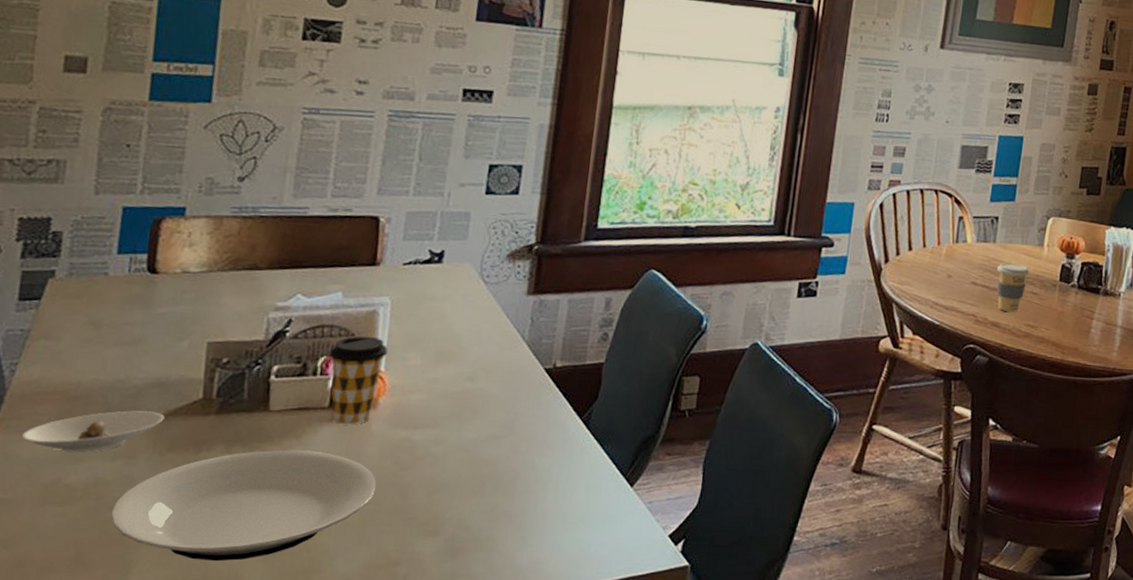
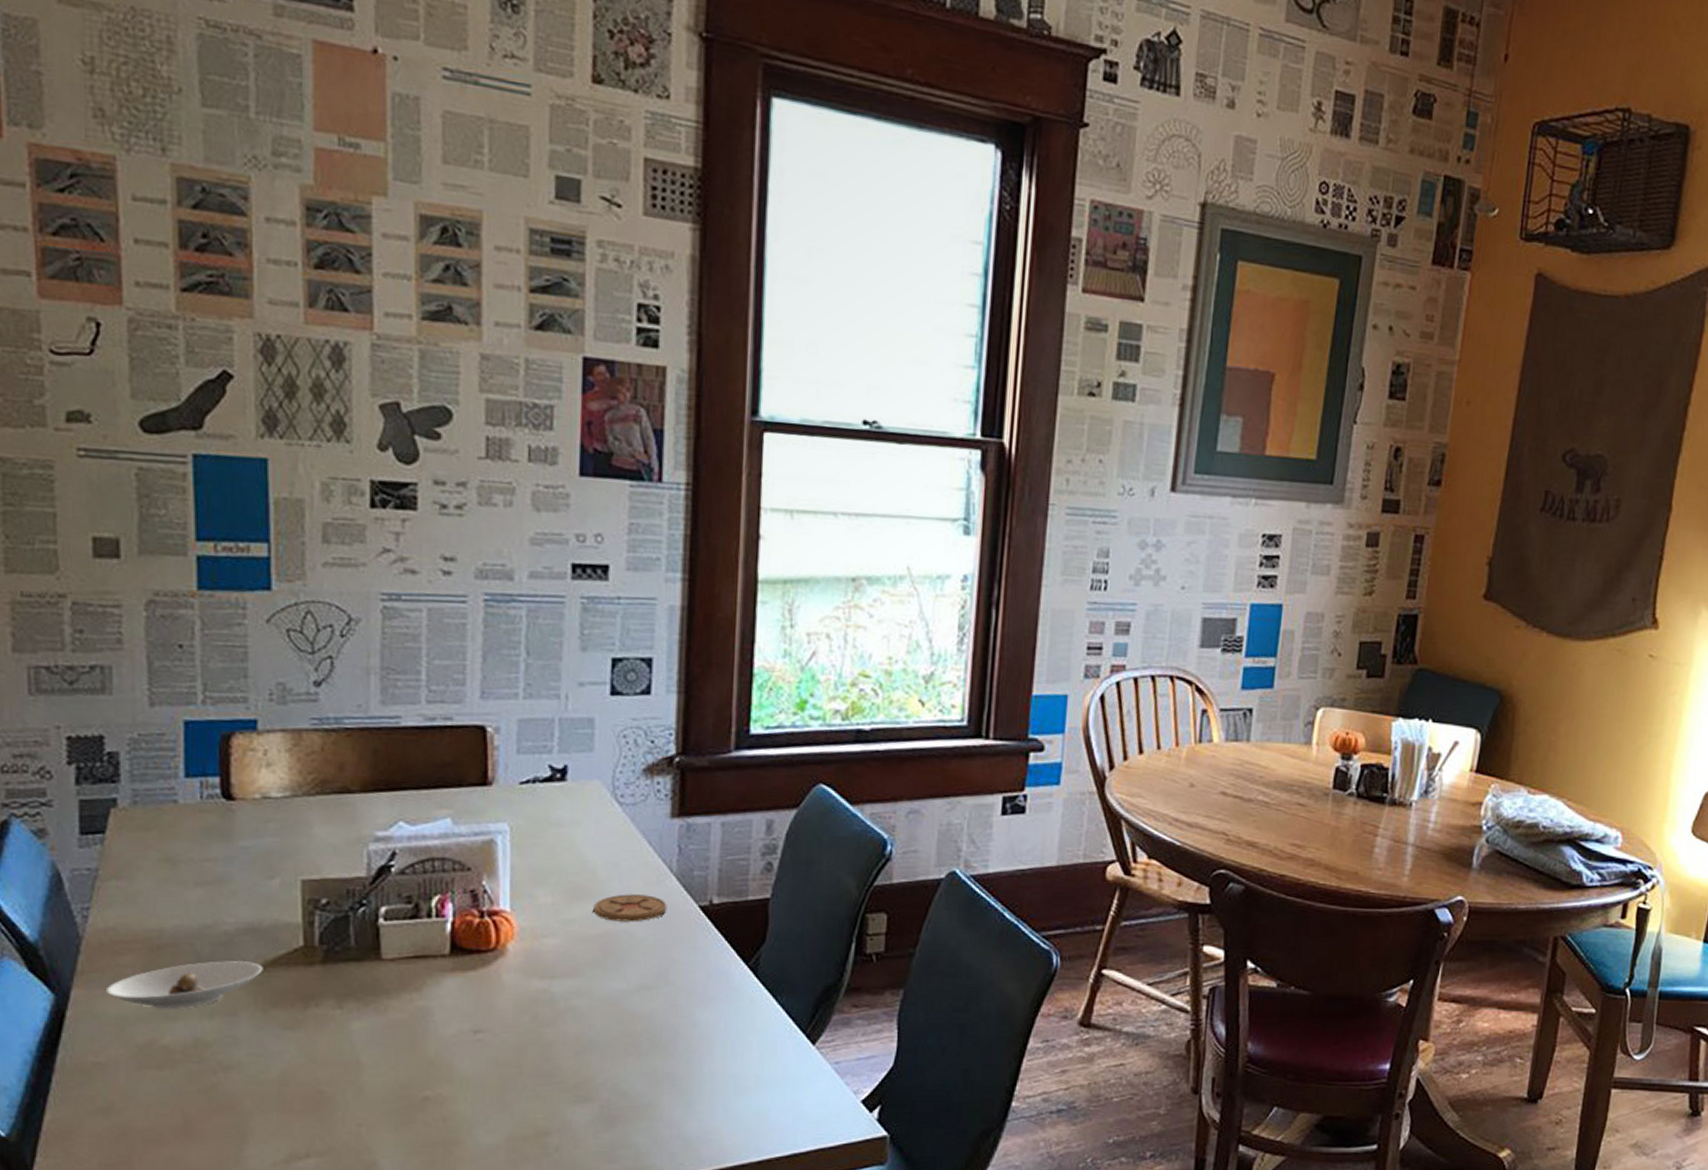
plate: present [111,449,377,562] -> none [217,1004,515,1132]
coffee cup: present [328,336,389,425] -> none [443,870,513,975]
coaster: none [455,357,518,382] -> present [593,894,667,922]
coffee cup: present [996,263,1030,312] -> none [1251,767,1295,828]

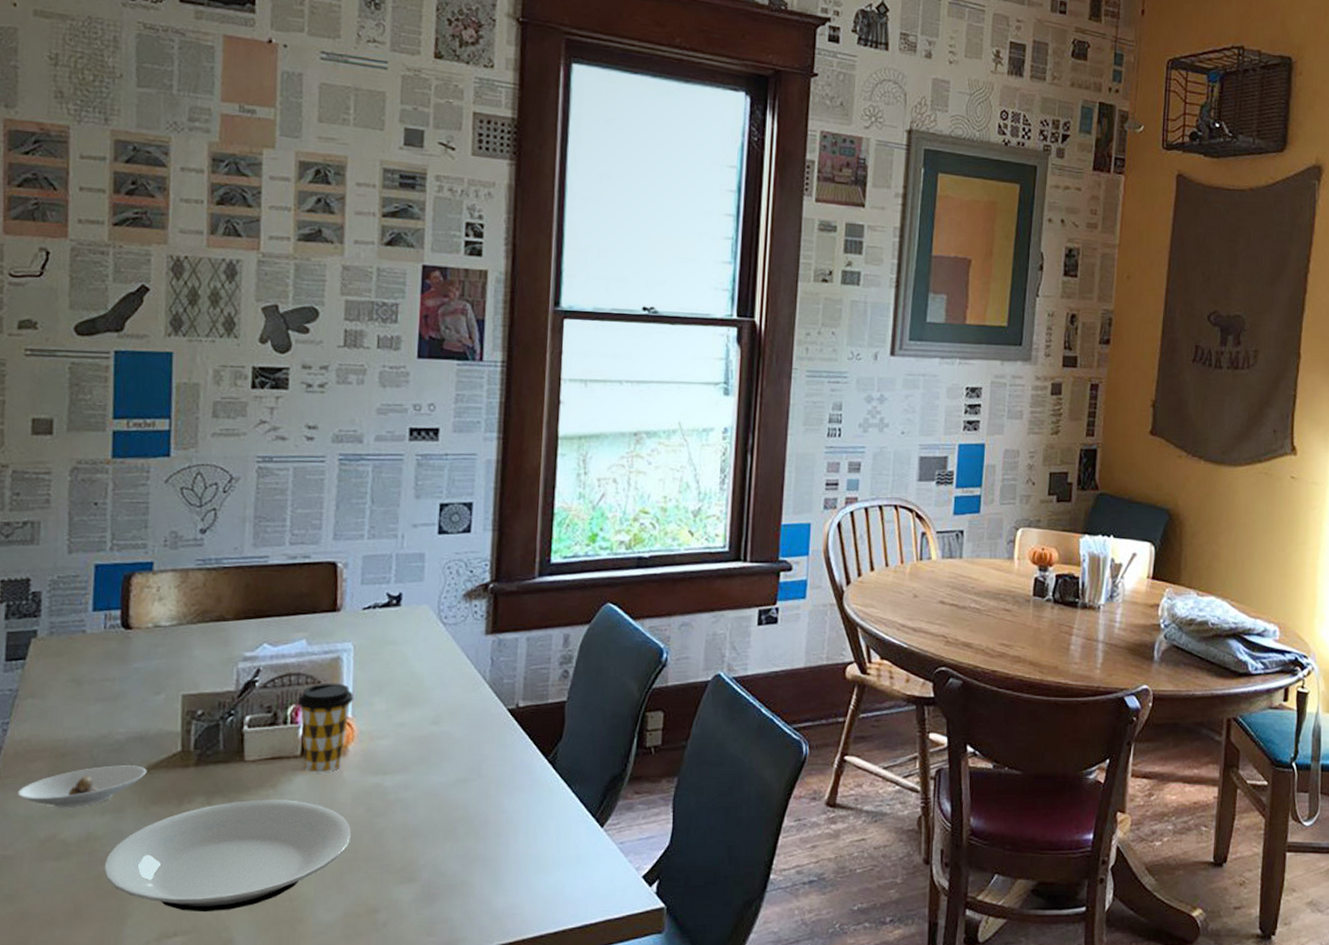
plate: none [217,1004,515,1132] -> present [104,799,352,913]
coffee cup: none [443,870,513,975] -> present [297,683,354,773]
coaster: present [593,894,667,922] -> none [420,700,481,724]

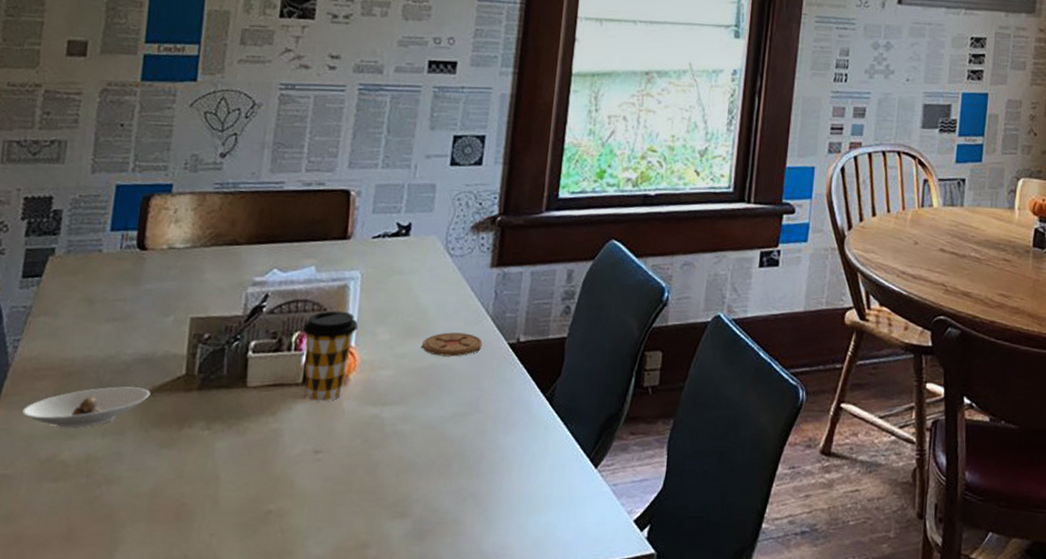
plate: present [104,799,352,913] -> none [100,426,347,541]
coaster: none [420,700,481,724] -> present [422,332,483,357]

